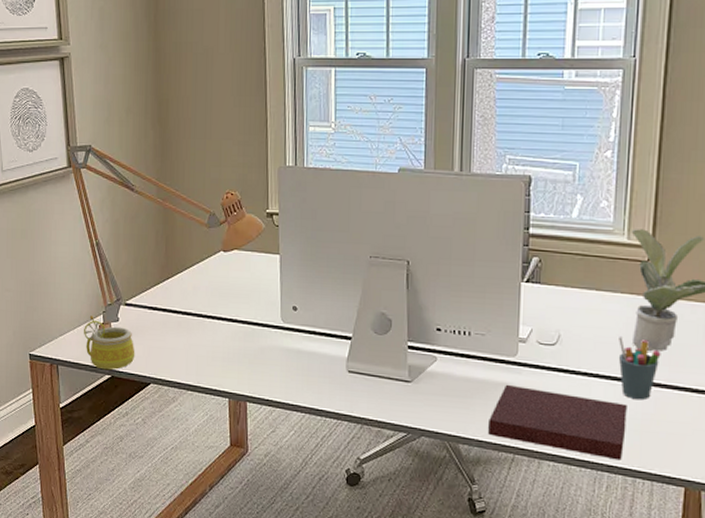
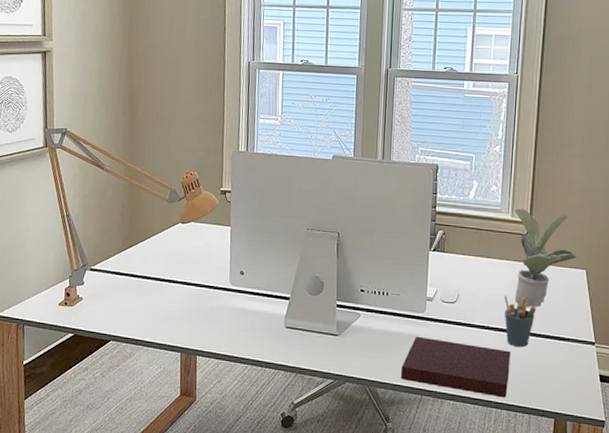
mug: present [84,316,135,370] -> none [50,280,98,329]

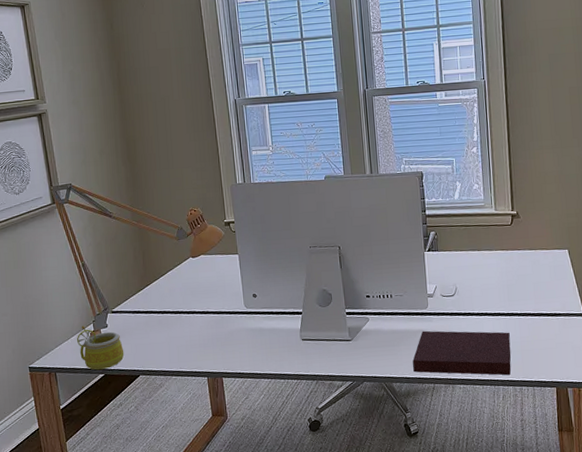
mug: none [50,280,98,329] -> present [77,326,124,370]
pen holder: present [504,294,537,348] -> none [498,282,528,328]
potted plant: present [514,208,577,308] -> none [497,202,559,291]

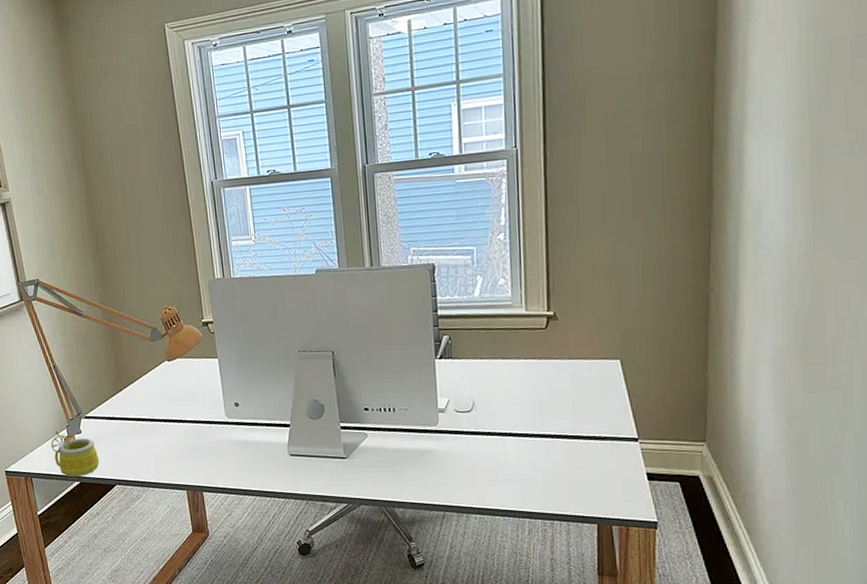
notebook: present [413,330,511,376] -> none [419,450,541,507]

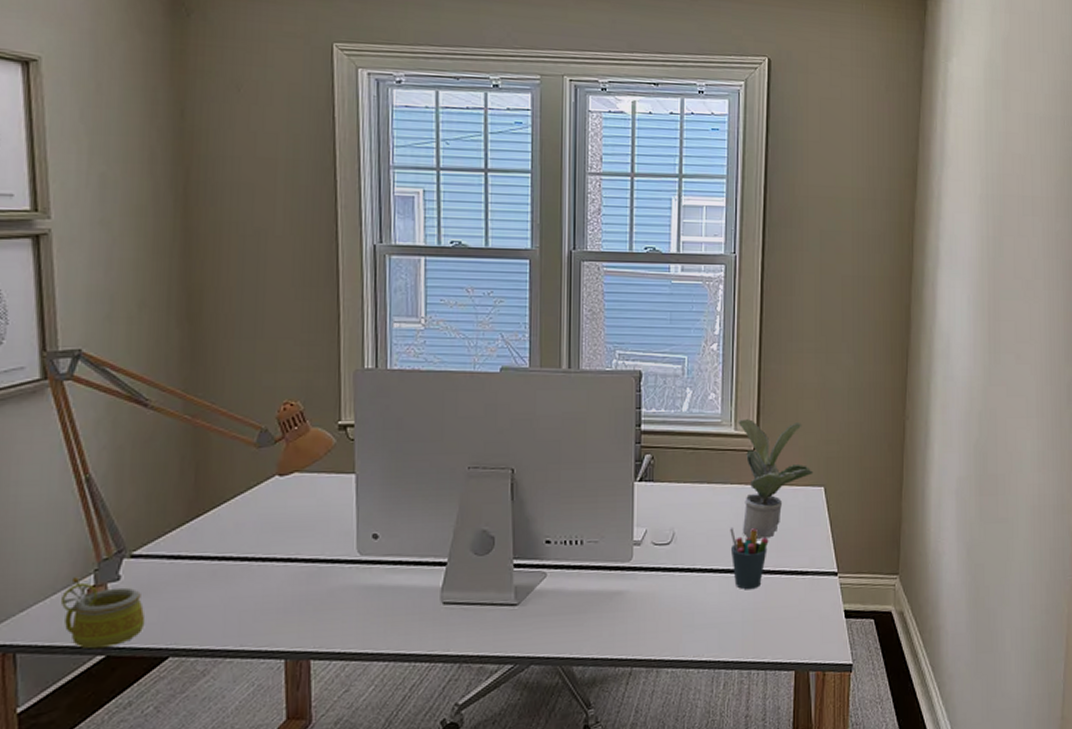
pen holder: none [526,396,565,452] -> present [730,526,769,590]
potted plant: none [528,300,608,409] -> present [738,419,814,540]

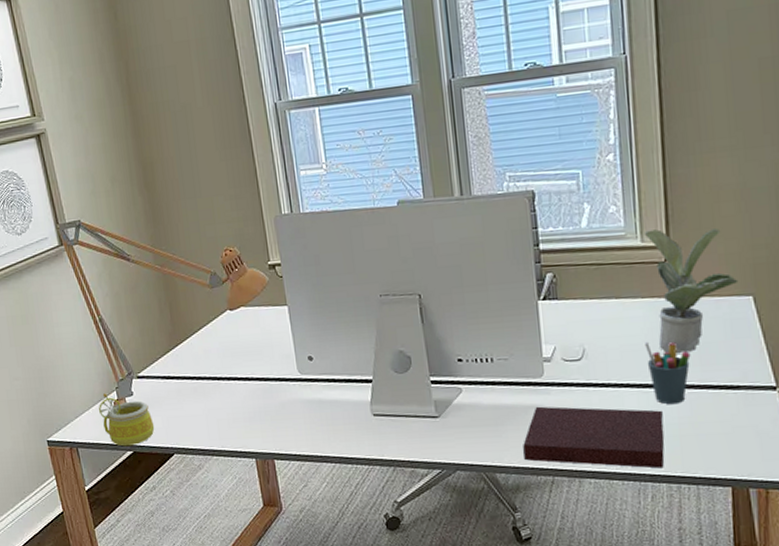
notebook: none [604,592,740,655] -> present [523,406,665,469]

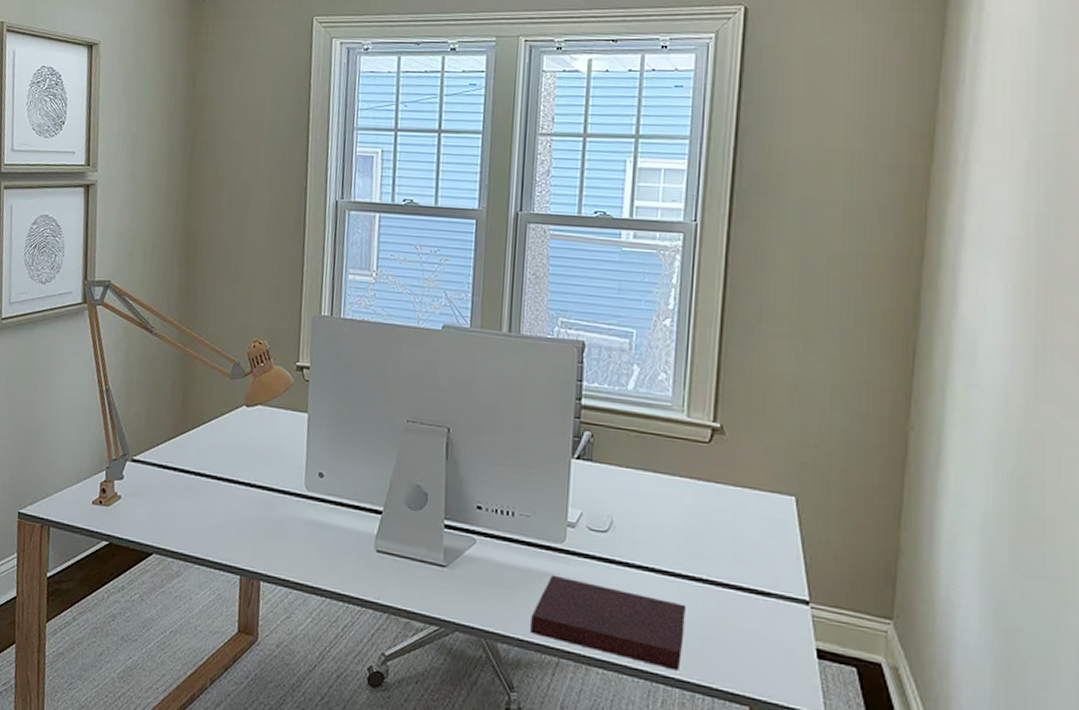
mug: present [99,393,155,447] -> none [82,471,139,536]
potted plant: present [644,228,739,354] -> none [691,406,783,546]
pen holder: present [645,341,691,405] -> none [677,524,723,601]

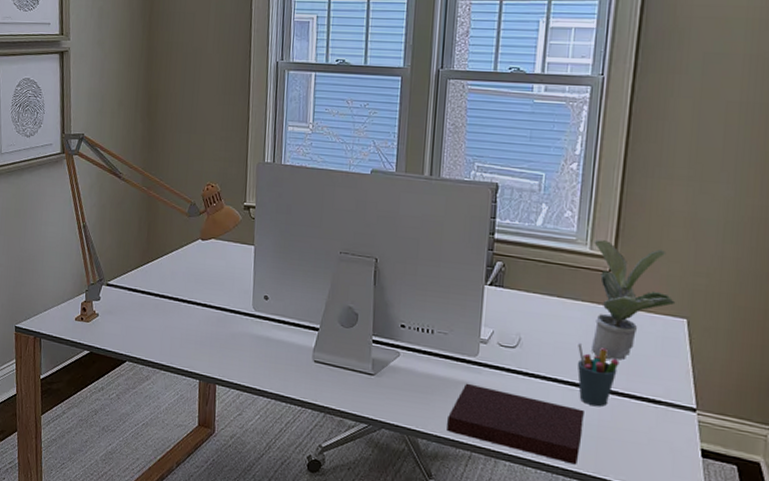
pen holder: none [677,524,723,601] -> present [577,342,620,407]
potted plant: none [691,406,783,546] -> present [592,239,676,360]

